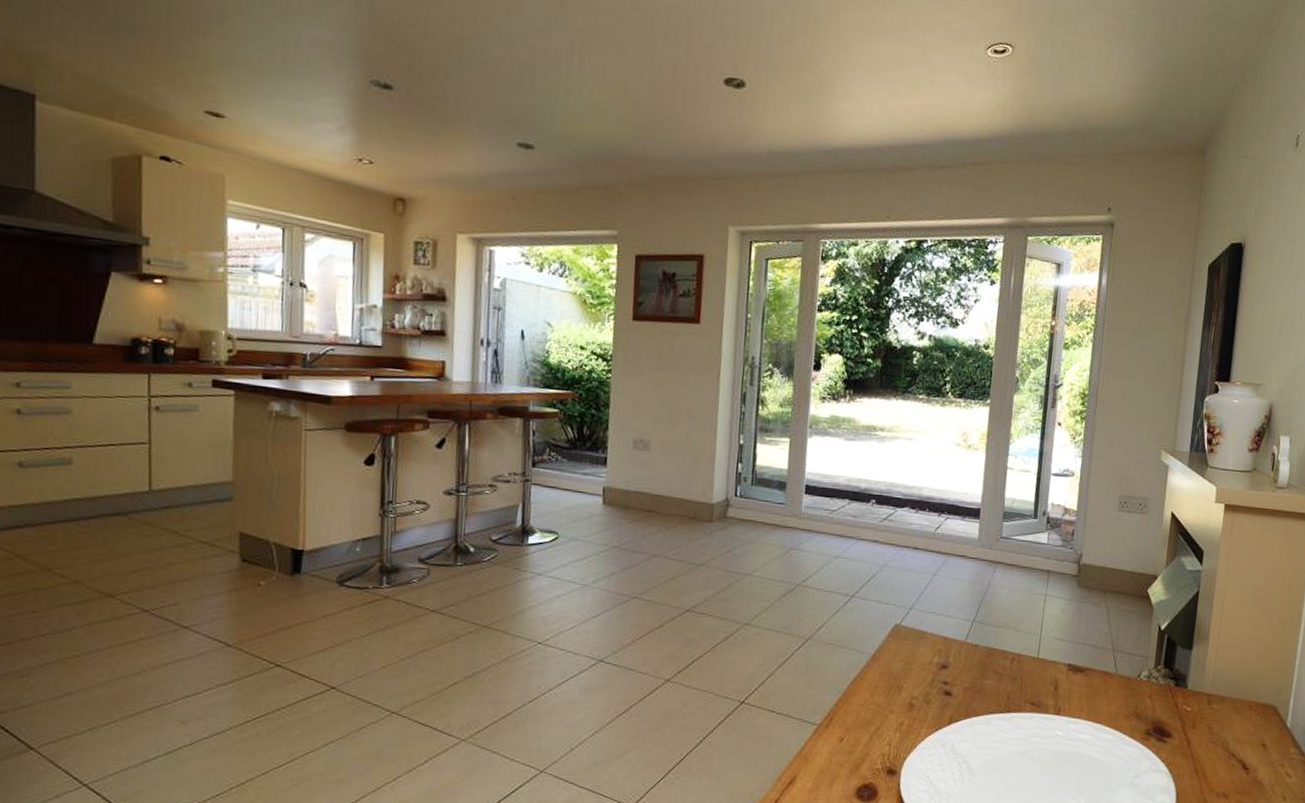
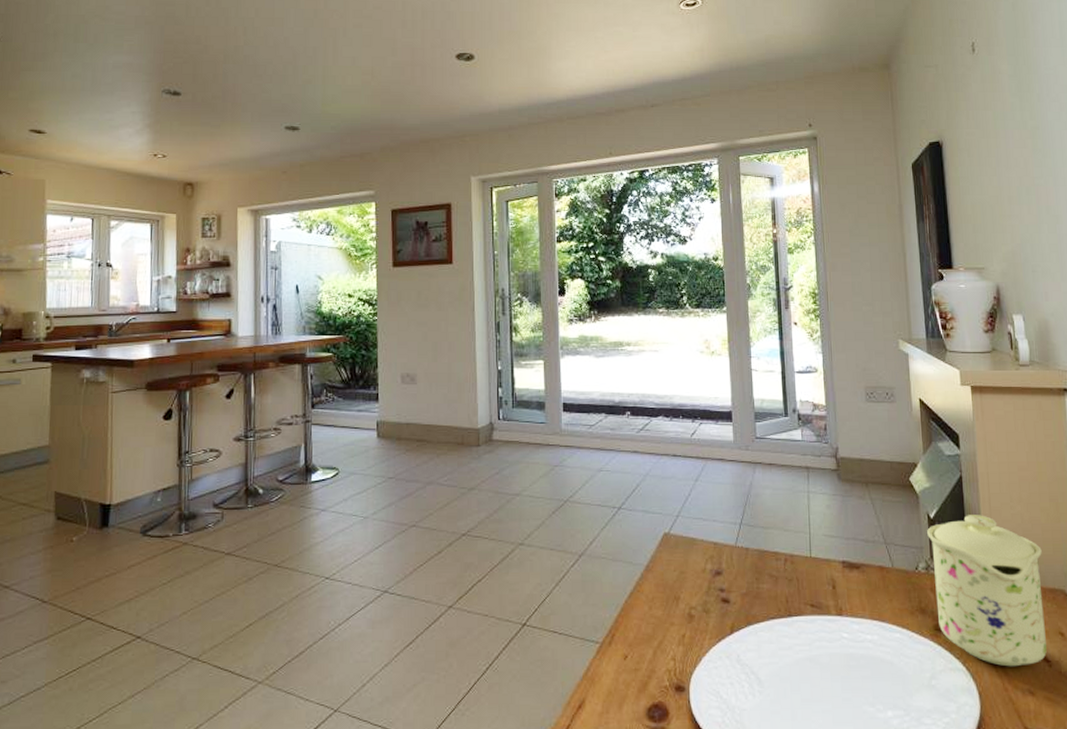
mug: none [1150,629,1262,772] -> present [927,515,1047,667]

